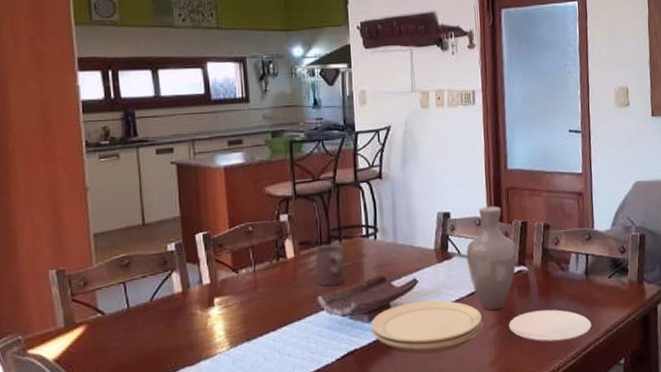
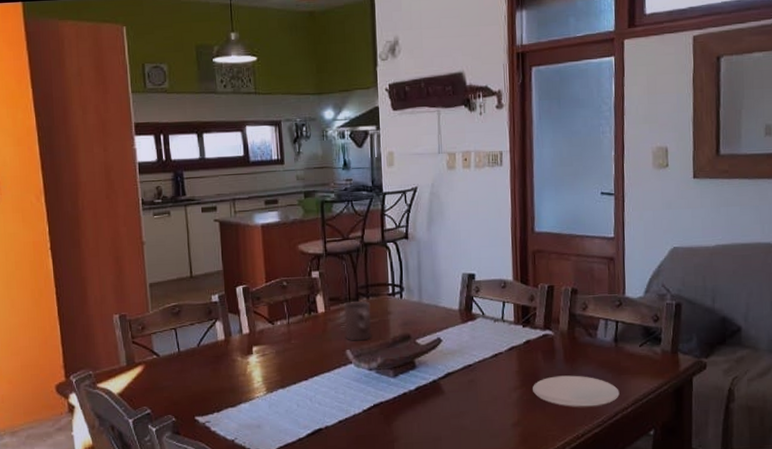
plate: present [371,300,483,354] -> none [396,359,506,411]
vase: present [466,206,517,311] -> none [490,269,543,373]

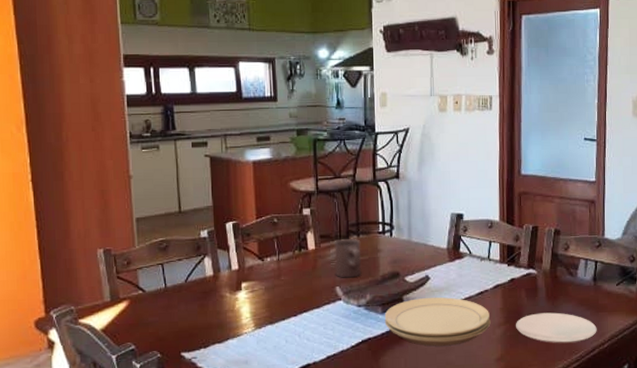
plate: none [396,359,506,411] -> present [384,297,491,347]

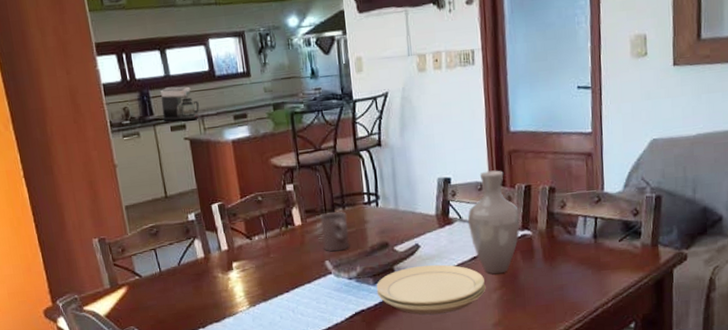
coffee maker: none [185,104,223,139] -> present [161,86,199,122]
vase: none [477,210,527,310] -> present [468,170,521,274]
plate: present [516,312,597,344] -> none [512,273,600,306]

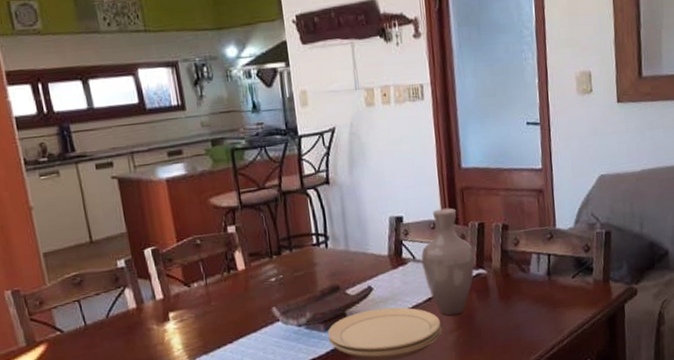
coffee maker: present [161,86,199,122] -> none [83,120,128,159]
cup: present [319,211,350,252] -> none [265,254,299,298]

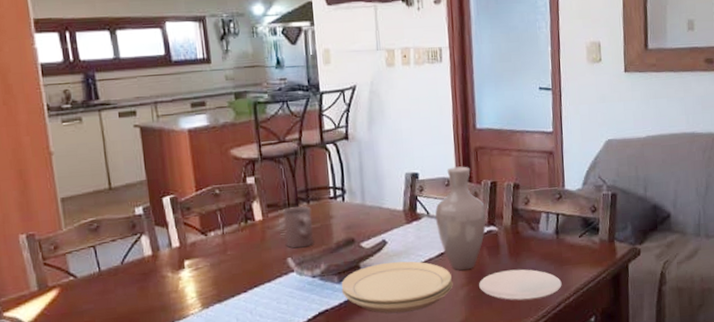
cup: none [265,254,299,298] -> present [282,206,314,249]
plate: none [469,312,555,346] -> present [479,269,562,301]

